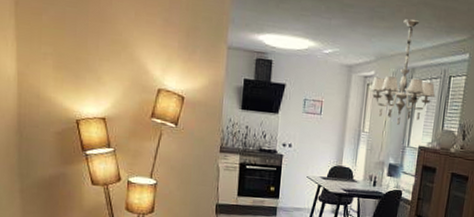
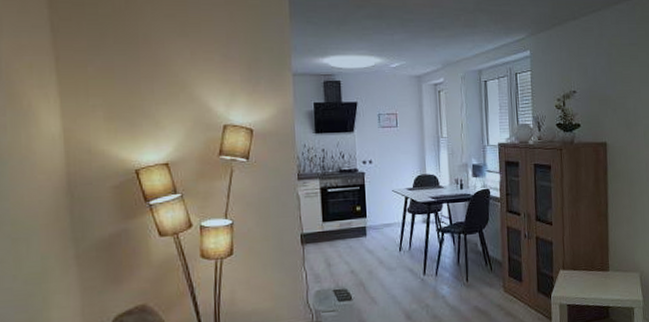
chandelier: present [370,19,436,125] -> none [442,26,506,126]

